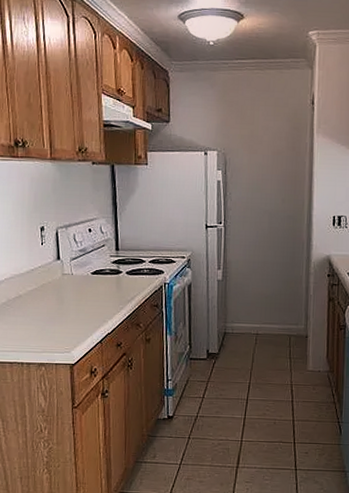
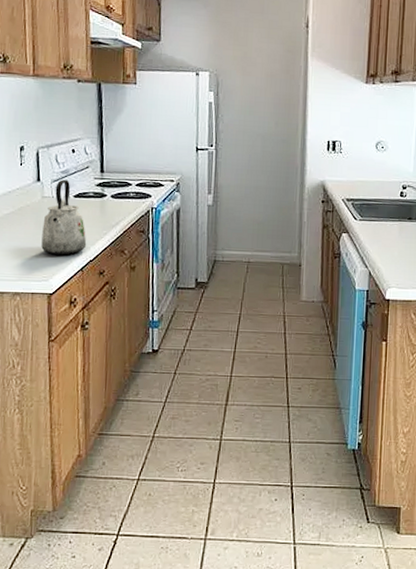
kettle: none [63,257,105,329] -> present [41,179,87,256]

